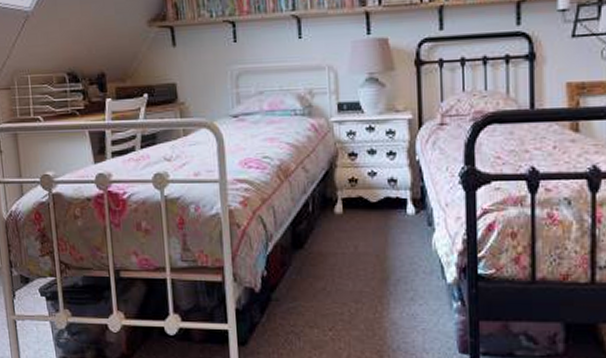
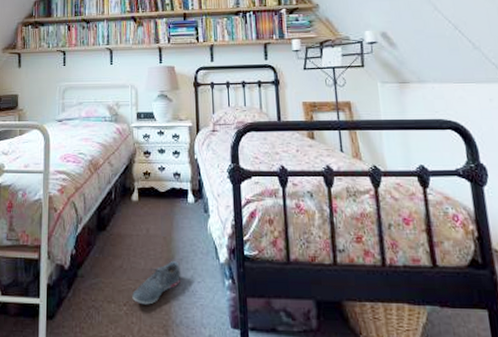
shoe: none [339,282,397,330] -> present [132,261,180,305]

